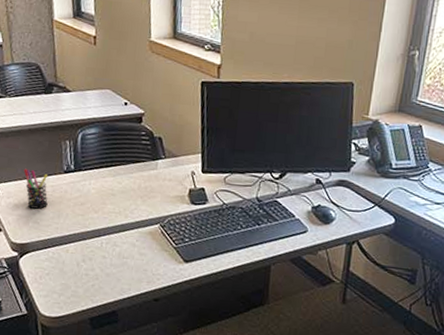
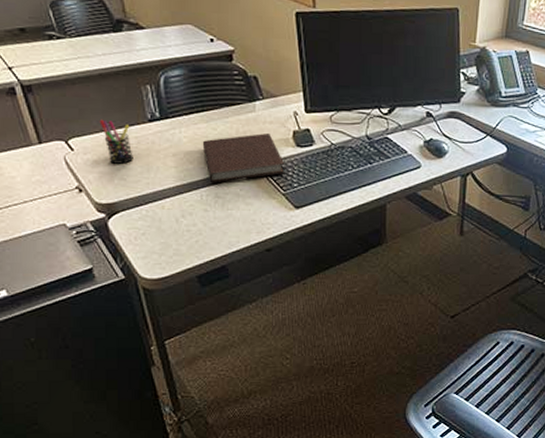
notebook: none [107,189,179,233] -> present [202,132,285,184]

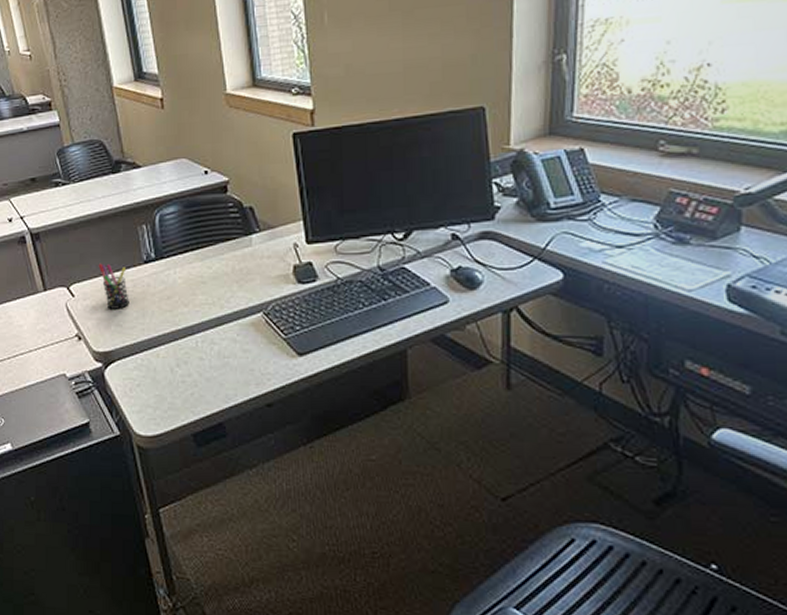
notebook: present [202,132,285,184] -> none [197,268,286,328]

